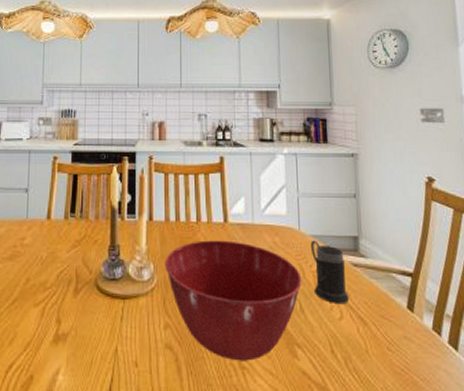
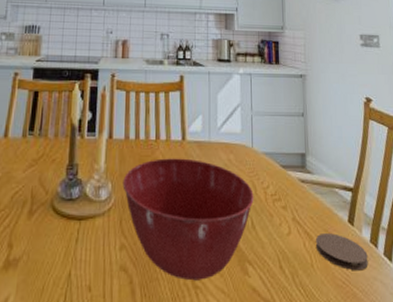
mug: present [310,240,349,303] -> none [262,157,296,219]
coaster: none [371,319,431,359] -> present [316,233,368,271]

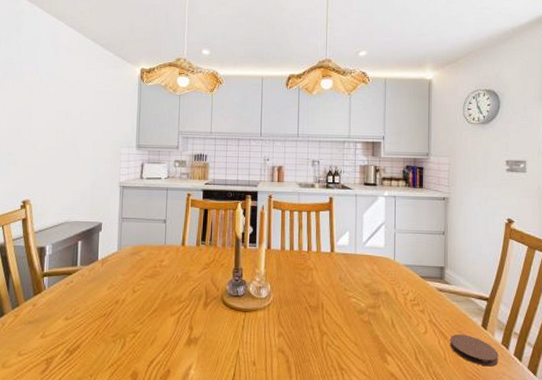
mixing bowl: present [122,158,254,281] -> none [280,266,394,364]

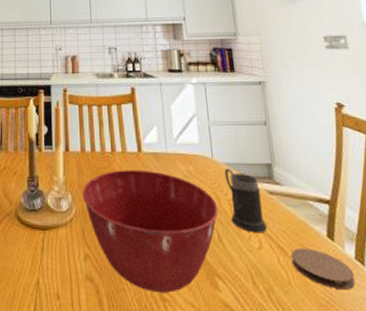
mixing bowl: none [280,266,394,364] -> present [82,170,219,293]
mug: none [403,269,433,321] -> present [224,168,267,232]

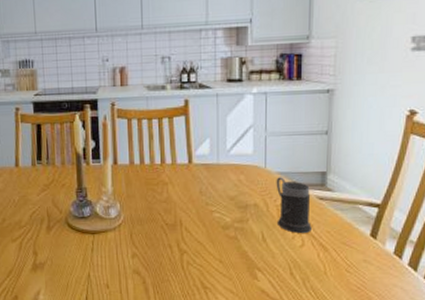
mixing bowl: present [82,170,219,293] -> none [130,180,265,283]
coaster: present [291,249,356,290] -> none [331,246,389,278]

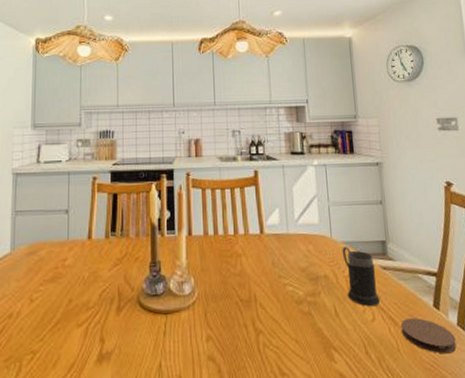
coaster: none [331,246,389,278] -> present [401,318,457,354]

